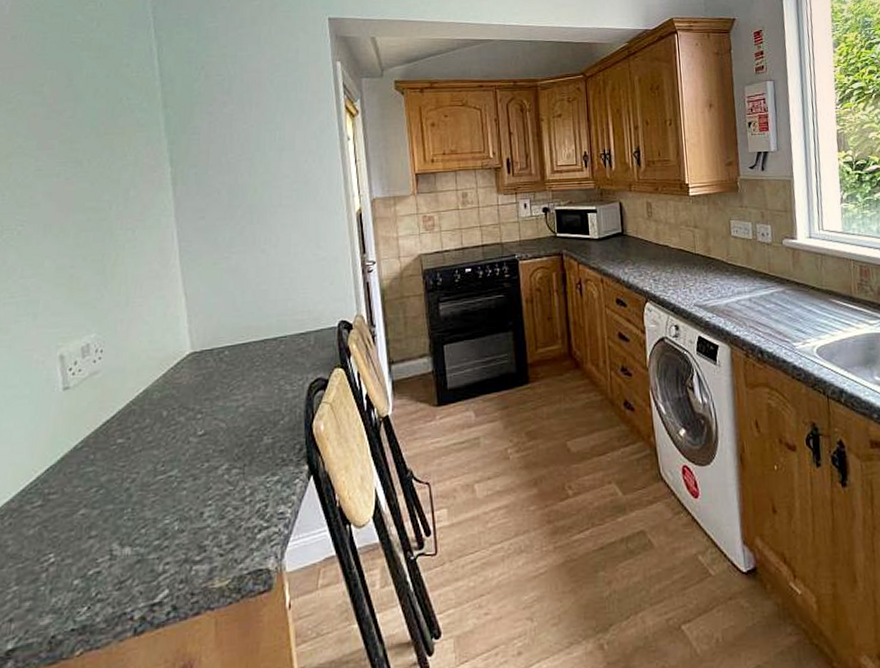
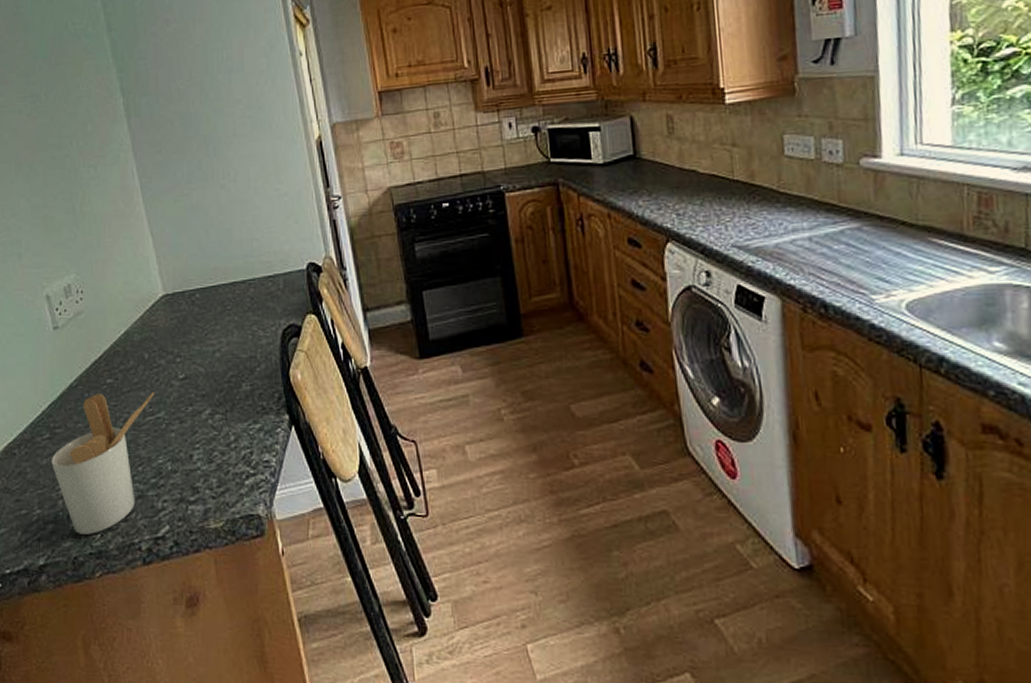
utensil holder: none [39,449,170,609] -> present [51,391,155,535]

